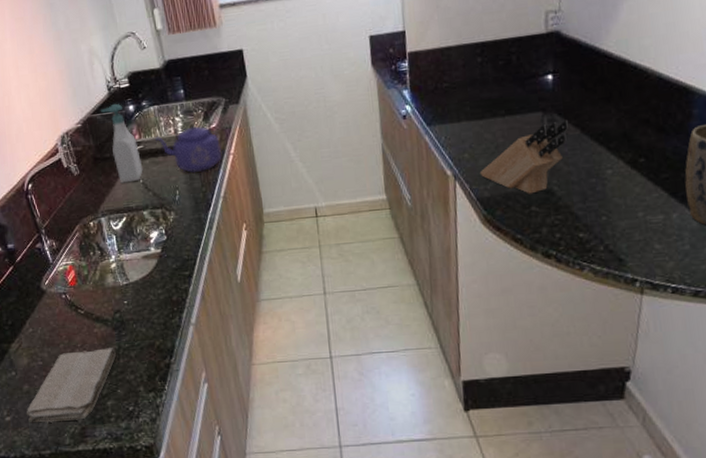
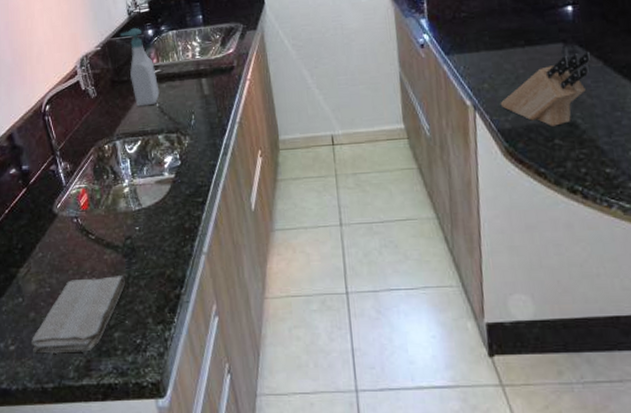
kettle: present [155,109,221,173] -> none [172,34,238,98]

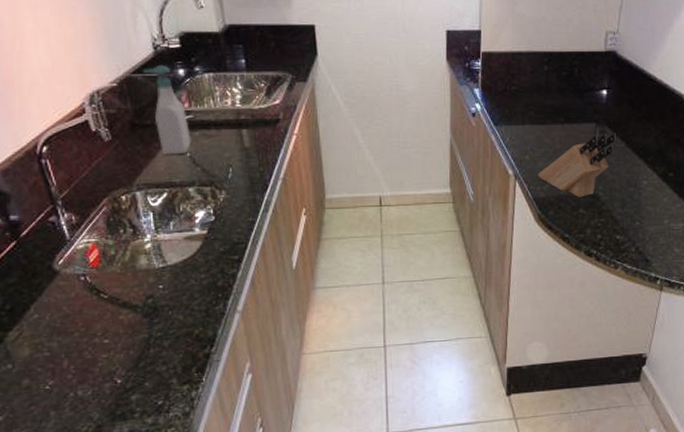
washcloth: present [30,276,125,354] -> none [24,336,145,423]

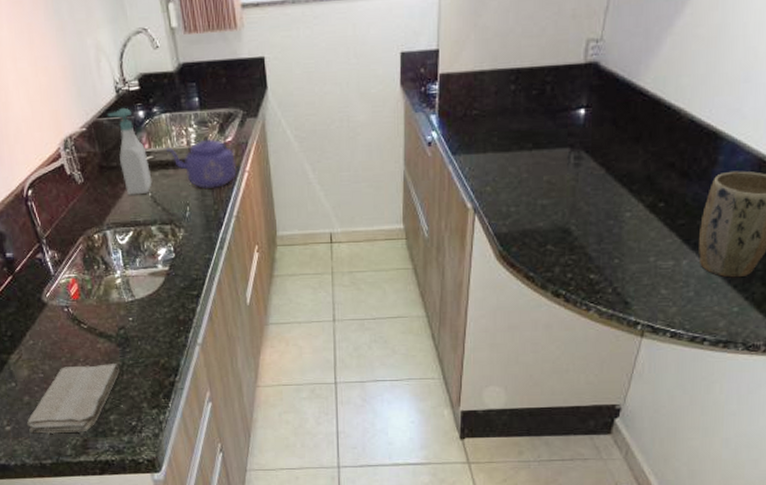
washcloth: none [24,336,145,423] -> present [26,364,119,434]
kettle: none [208,81,283,151] -> present [166,120,236,190]
knife block: present [538,132,617,198] -> none [500,158,595,232]

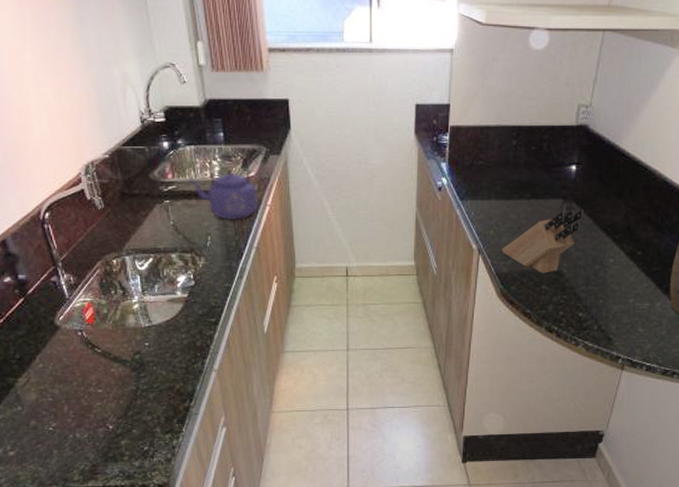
washcloth: present [26,364,119,434] -> none [32,388,133,459]
soap bottle: present [108,107,152,195] -> none [132,137,174,223]
knife block: none [500,158,595,232] -> present [501,209,584,274]

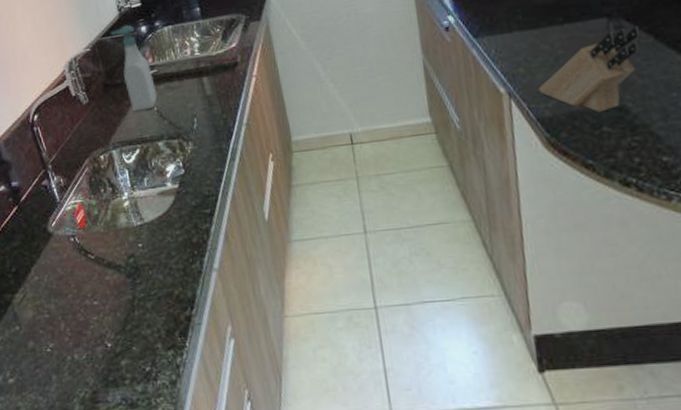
soap bottle: none [132,137,174,223] -> present [111,24,158,112]
kettle: present [189,154,257,221] -> none [170,28,243,99]

